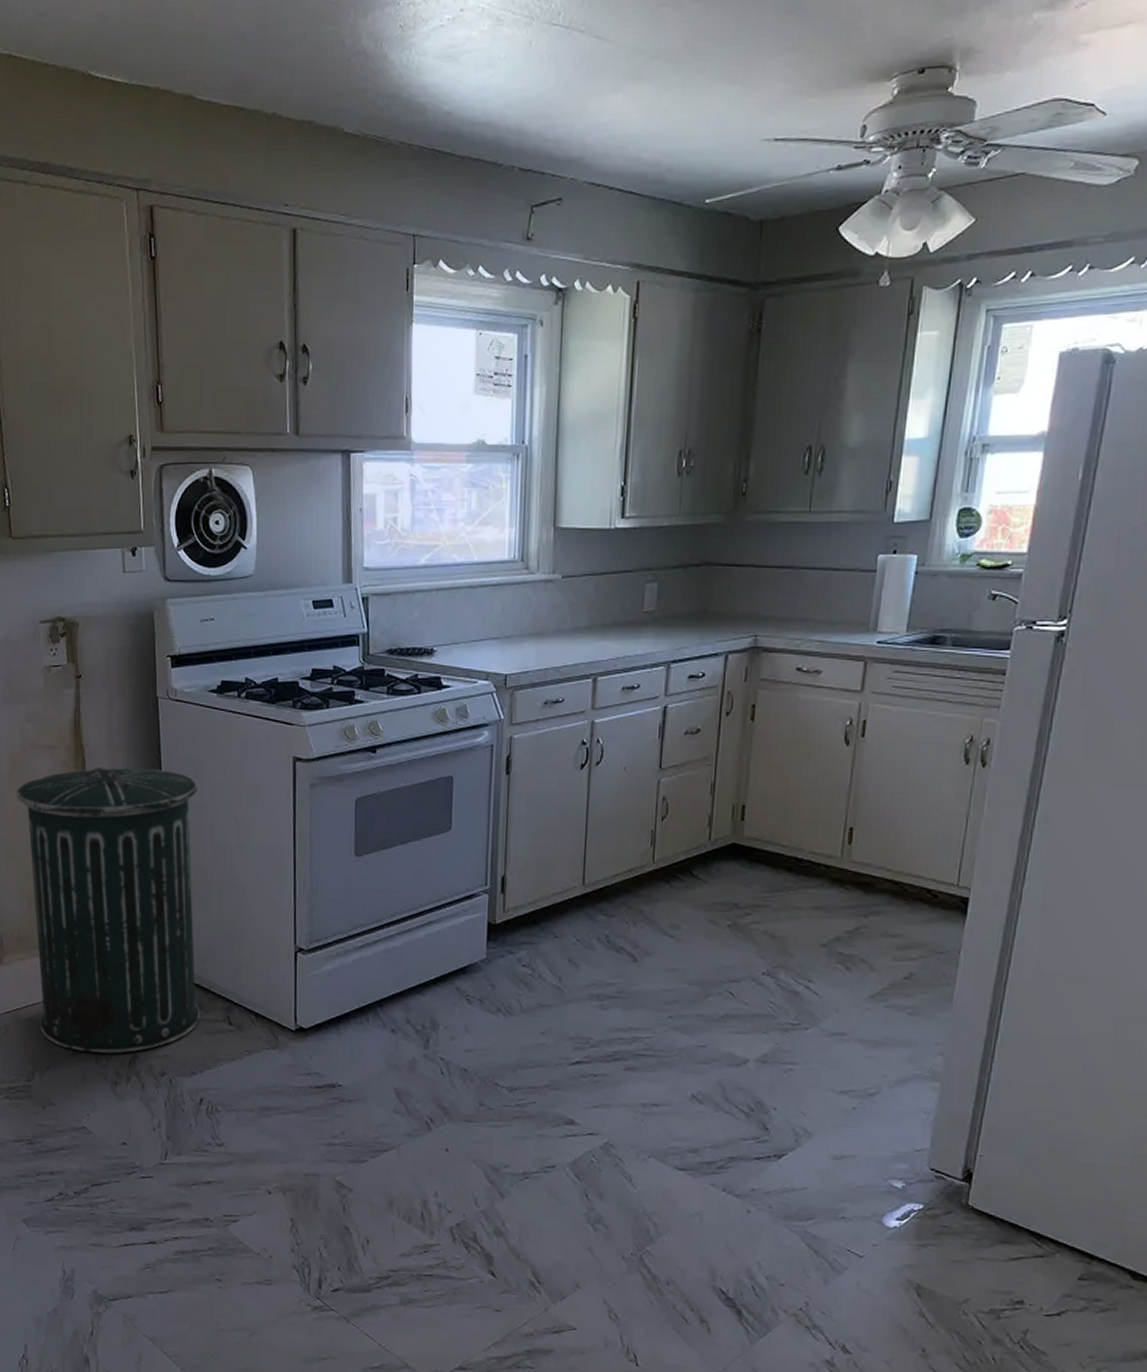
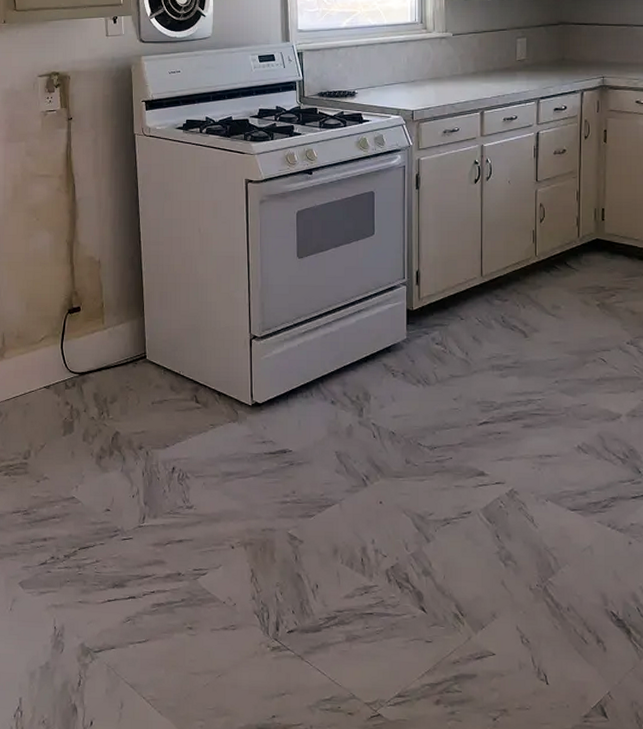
trash can: present [16,767,200,1054] -> none [17,192,172,433]

